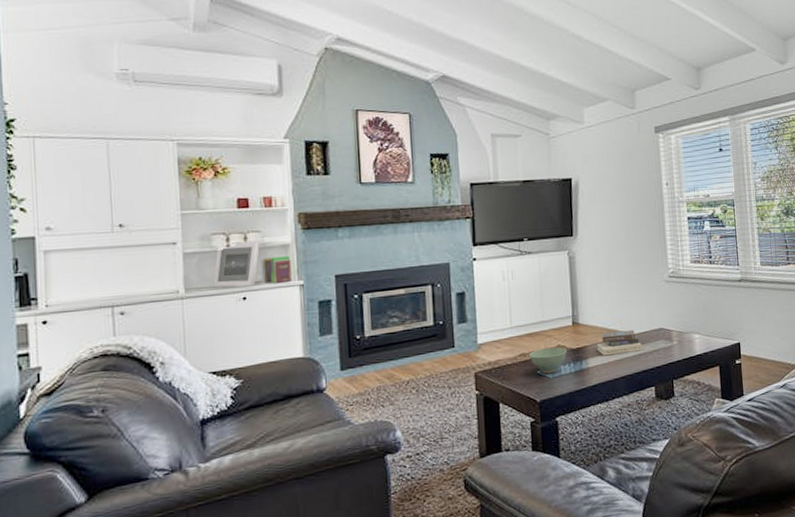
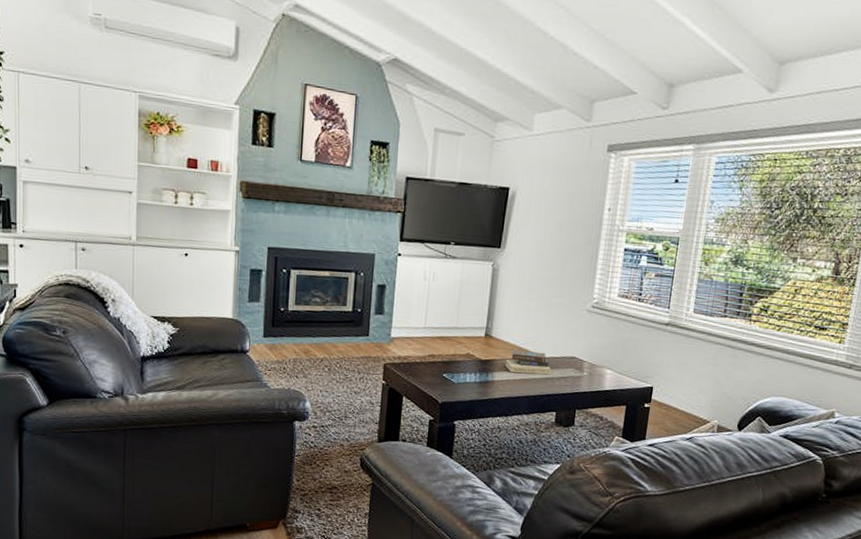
picture frame: present [213,241,260,288] -> none [160,200,204,246]
books: present [260,256,292,284] -> none [202,219,230,247]
bowl: present [528,347,567,374] -> none [437,353,475,379]

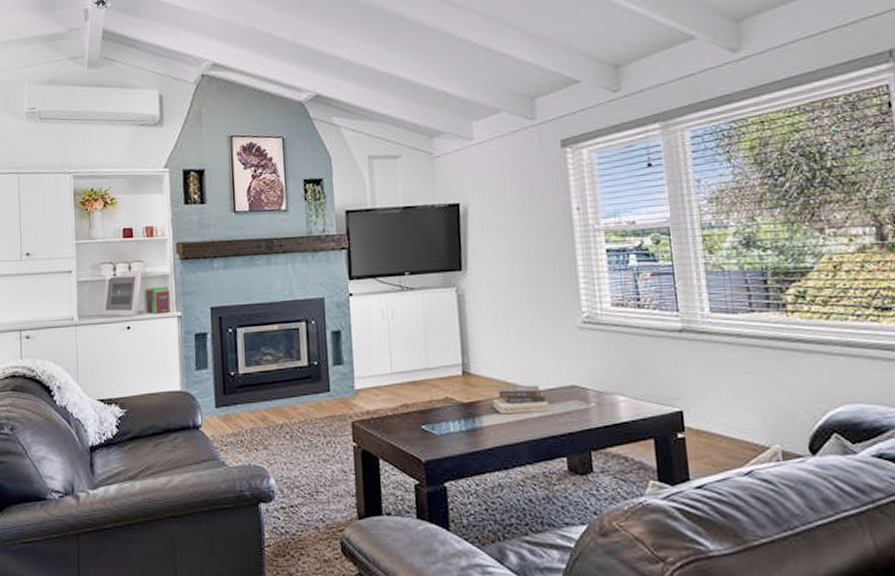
picture frame: none [160,200,204,246] -> present [101,270,142,317]
books: none [202,219,230,247] -> present [143,286,171,315]

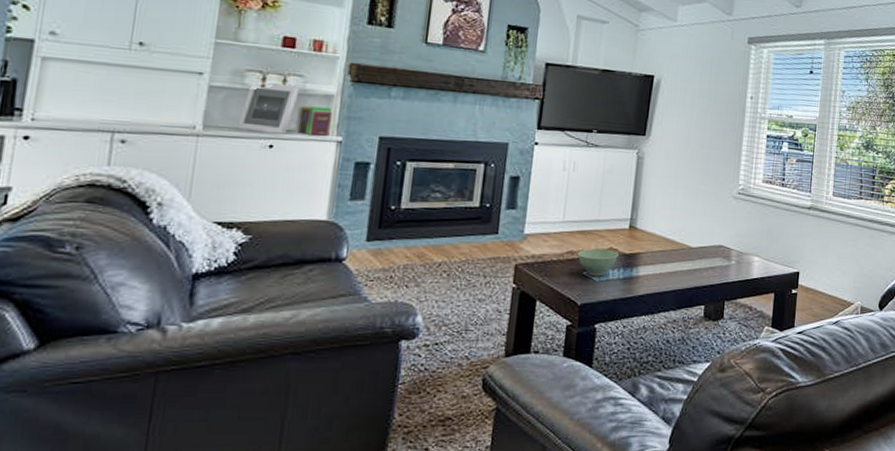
bowl: none [411,400,456,430] -> present [577,249,618,276]
books: present [492,385,549,415] -> none [650,241,698,266]

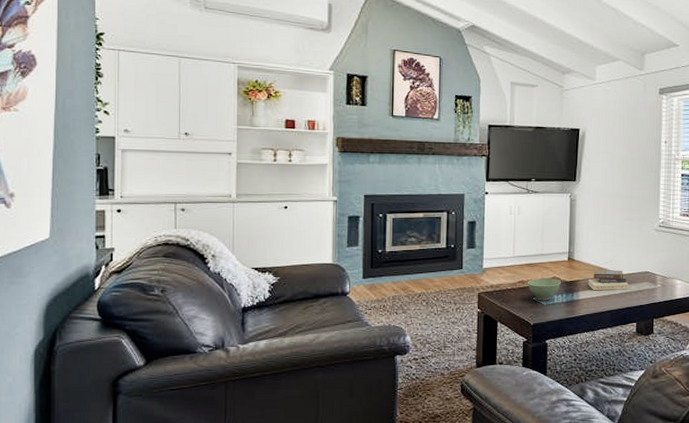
picture frame: present [237,83,300,136] -> none [260,158,302,198]
books: present [294,105,333,137] -> none [301,174,328,198]
books: none [650,241,698,266] -> present [587,270,628,291]

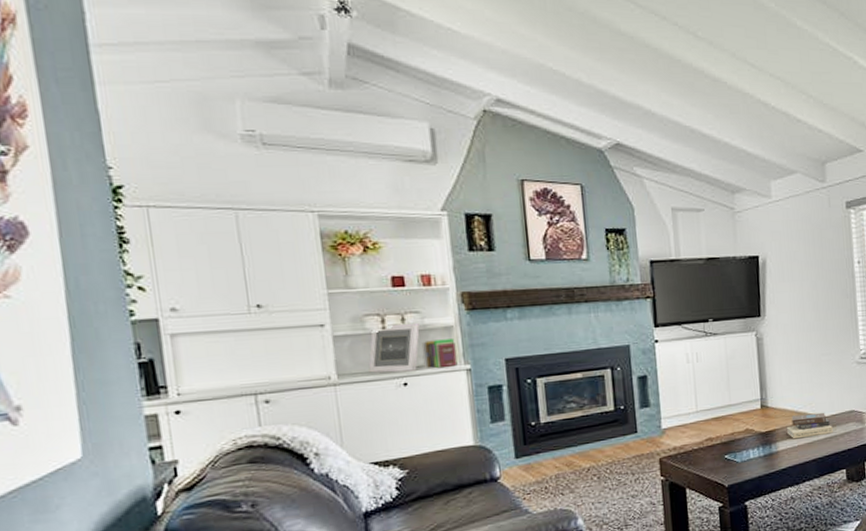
picture frame: none [260,158,302,198] -> present [368,322,420,373]
books: none [301,174,328,198] -> present [421,339,458,369]
bowl: present [527,278,561,301] -> none [715,431,755,458]

